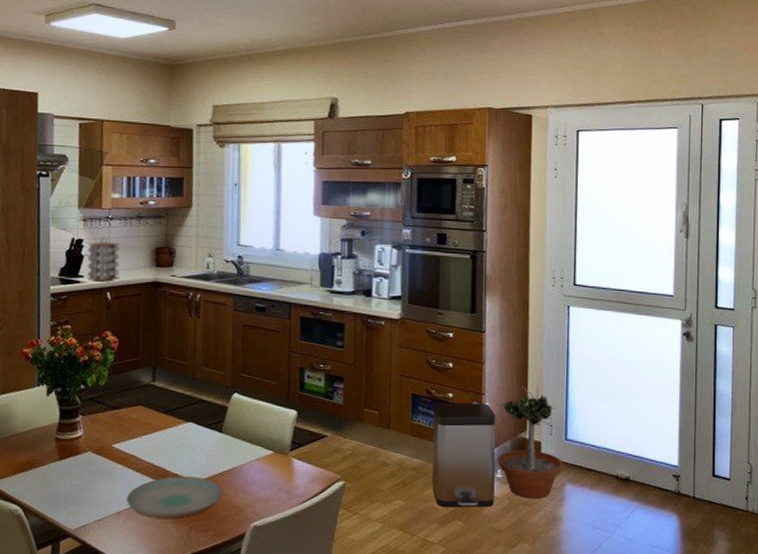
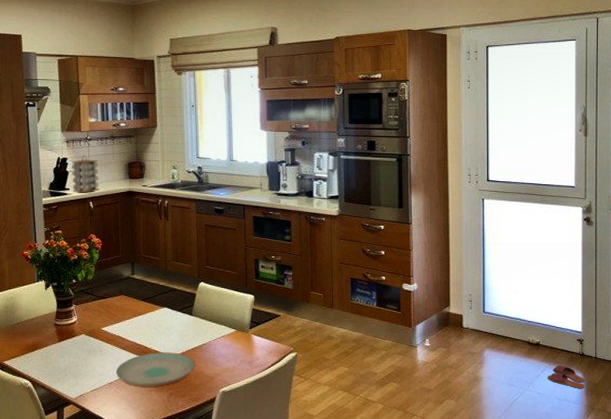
pedal bin: present [432,402,497,508] -> none [369,284,424,371]
potted tree: present [498,384,564,498] -> none [426,266,483,362]
slippers: none [637,504,682,535] -> present [547,365,585,389]

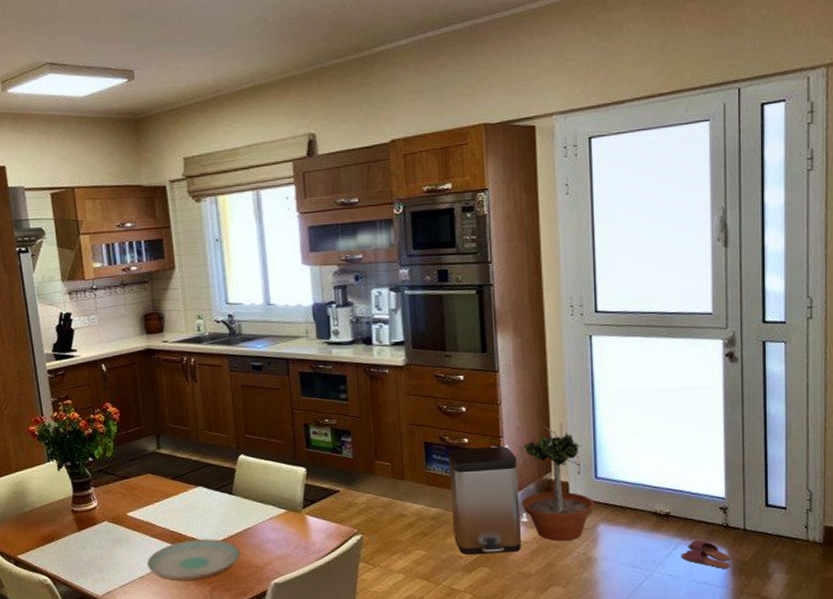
spice rack: present [71,155,99,193] -> none [75,308,112,355]
pedal bin: none [369,284,424,371] -> present [447,446,521,554]
potted tree: none [426,266,483,362] -> present [522,422,595,541]

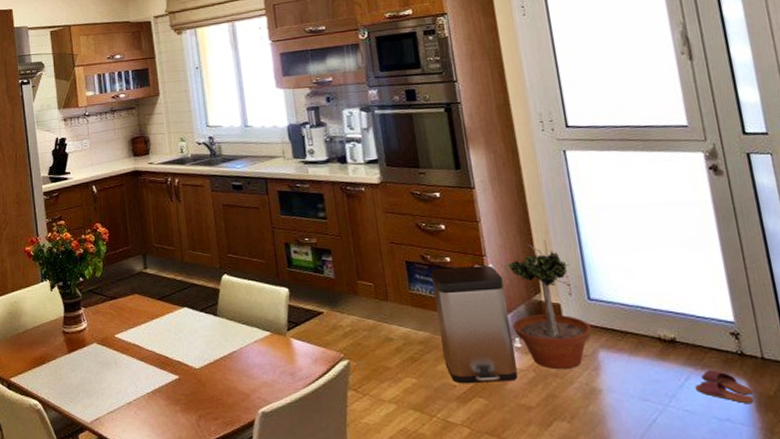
plate: present [147,539,241,581] -> none [135,363,227,408]

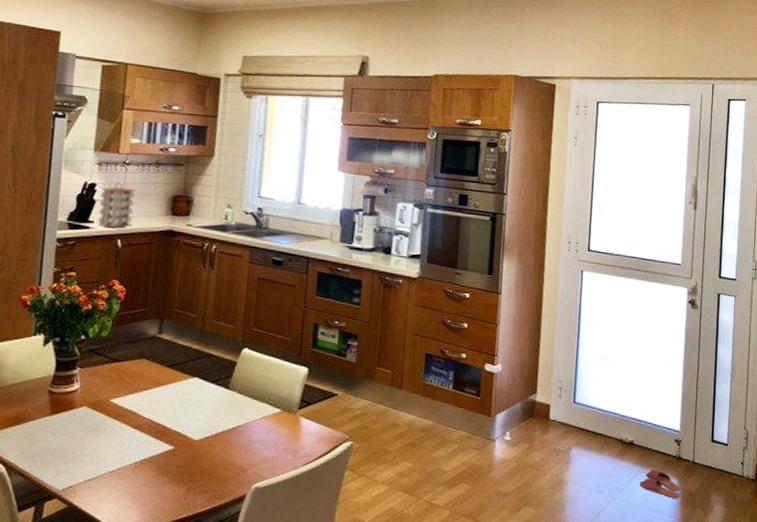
spice rack: none [70,133,102,177] -> present [98,182,135,229]
pedal bin: present [430,265,518,383] -> none [441,362,508,470]
potted tree: present [509,240,592,369] -> none [507,347,571,462]

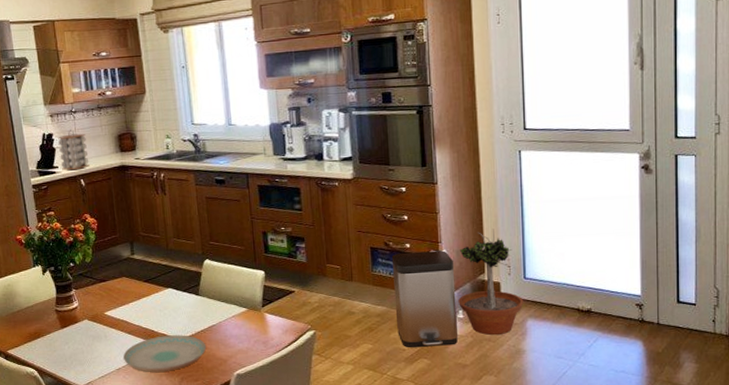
plate: none [121,434,226,479] -> present [123,335,207,372]
pedal bin: none [441,362,508,470] -> present [391,250,458,347]
potted tree: none [507,347,571,462] -> present [458,229,524,335]
slippers: present [639,469,681,499] -> none [601,333,646,359]

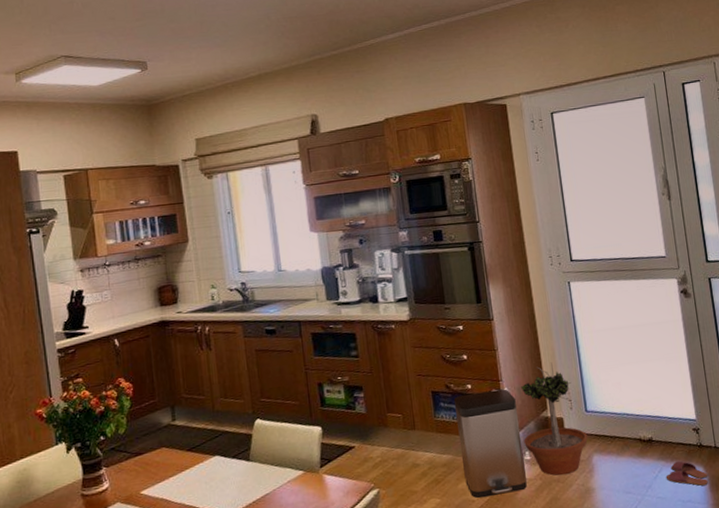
spice rack: present [57,129,90,171] -> none [88,284,125,331]
slippers: none [601,333,646,359] -> present [666,460,708,486]

